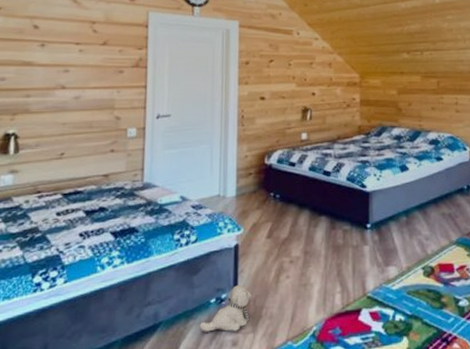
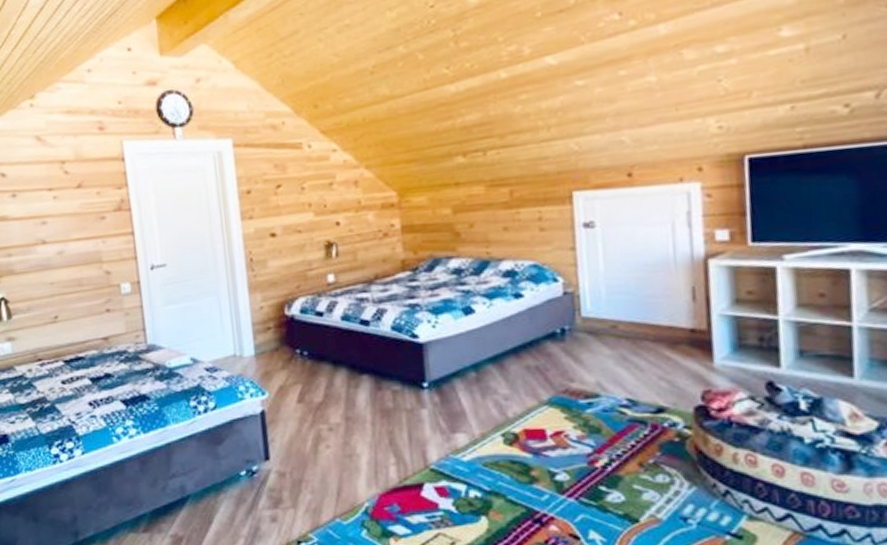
plush toy: present [199,285,252,332] -> none [231,456,288,507]

